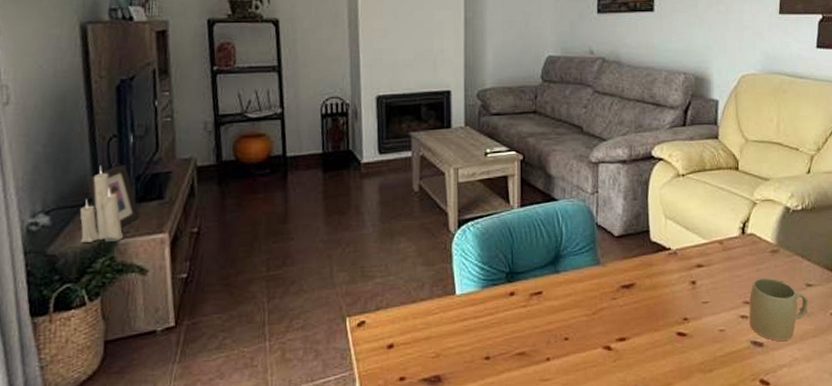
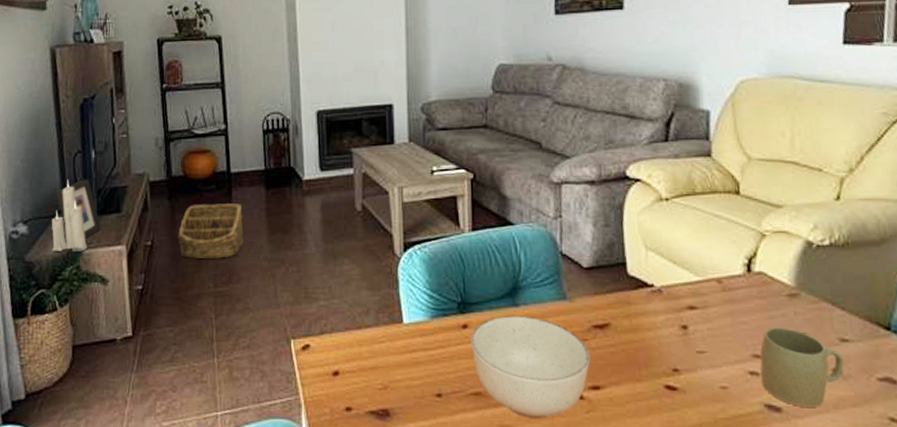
basket: none [228,187,299,244] -> present [178,204,244,260]
bowl: none [516,280,619,371] -> present [470,315,591,418]

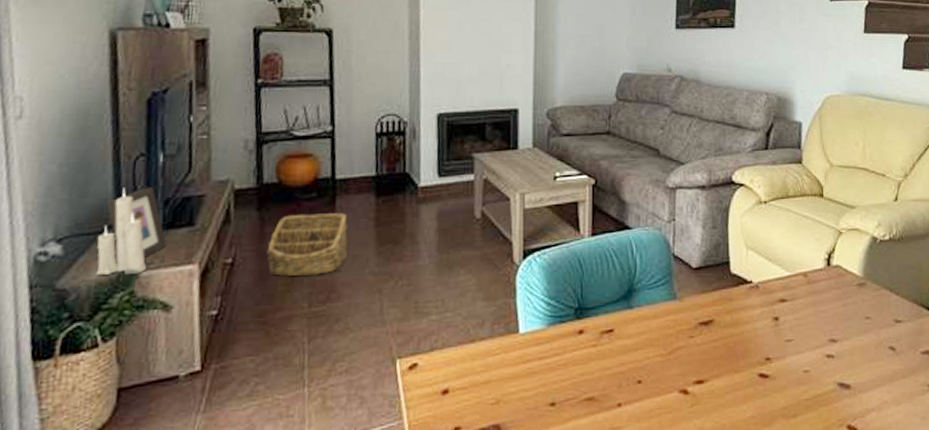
bowl: present [470,315,591,418] -> none [585,317,696,417]
mug: present [759,327,845,409] -> none [835,313,898,383]

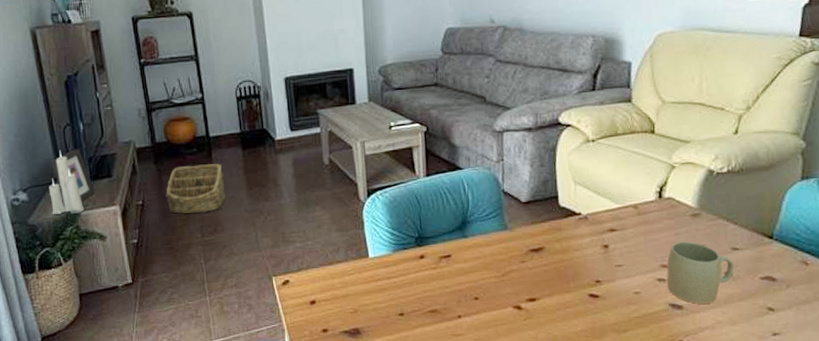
mug: none [835,313,898,383] -> present [666,241,735,305]

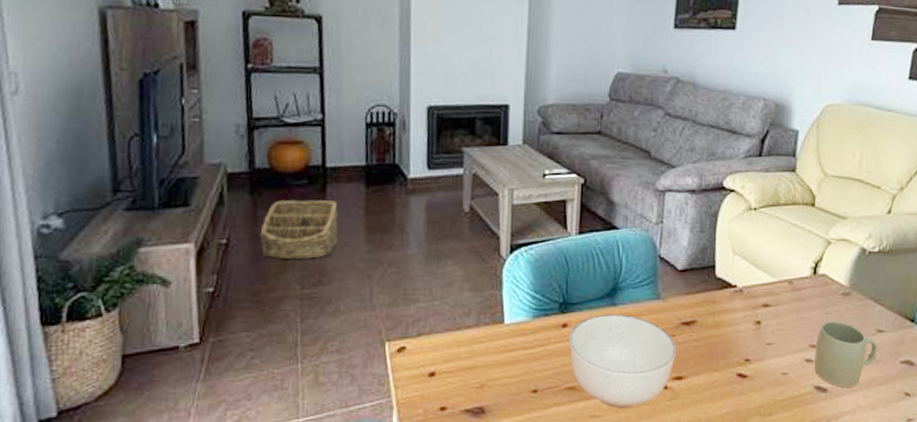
candle: present [48,150,85,214] -> none [96,166,145,250]
picture frame: present [50,149,95,202] -> none [103,167,163,235]
bowl: none [426,244,528,327] -> present [568,314,677,407]

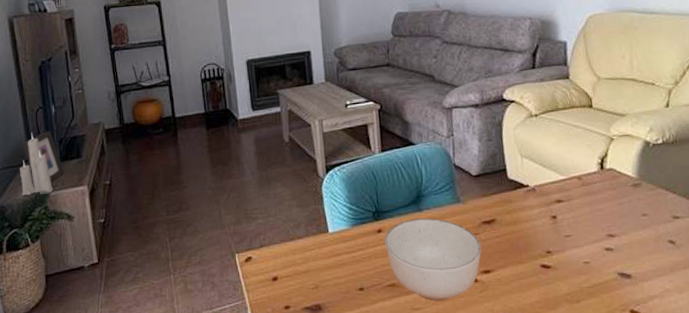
candle: none [96,166,145,250] -> present [19,132,54,195]
picture frame: none [103,167,163,235] -> present [22,131,64,182]
basket: present [260,199,338,260] -> none [133,143,190,192]
mug: present [814,321,878,388] -> none [612,211,677,273]

